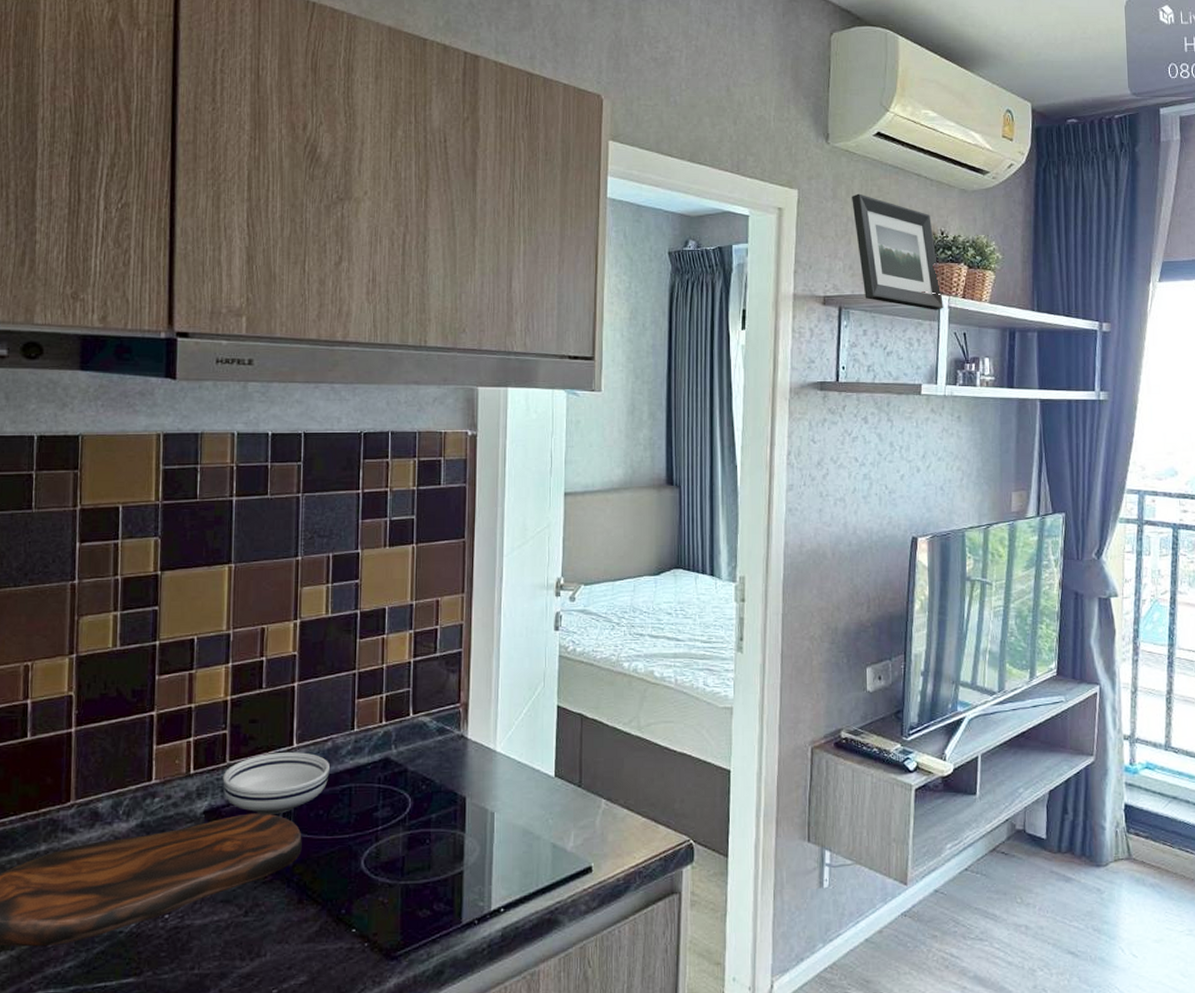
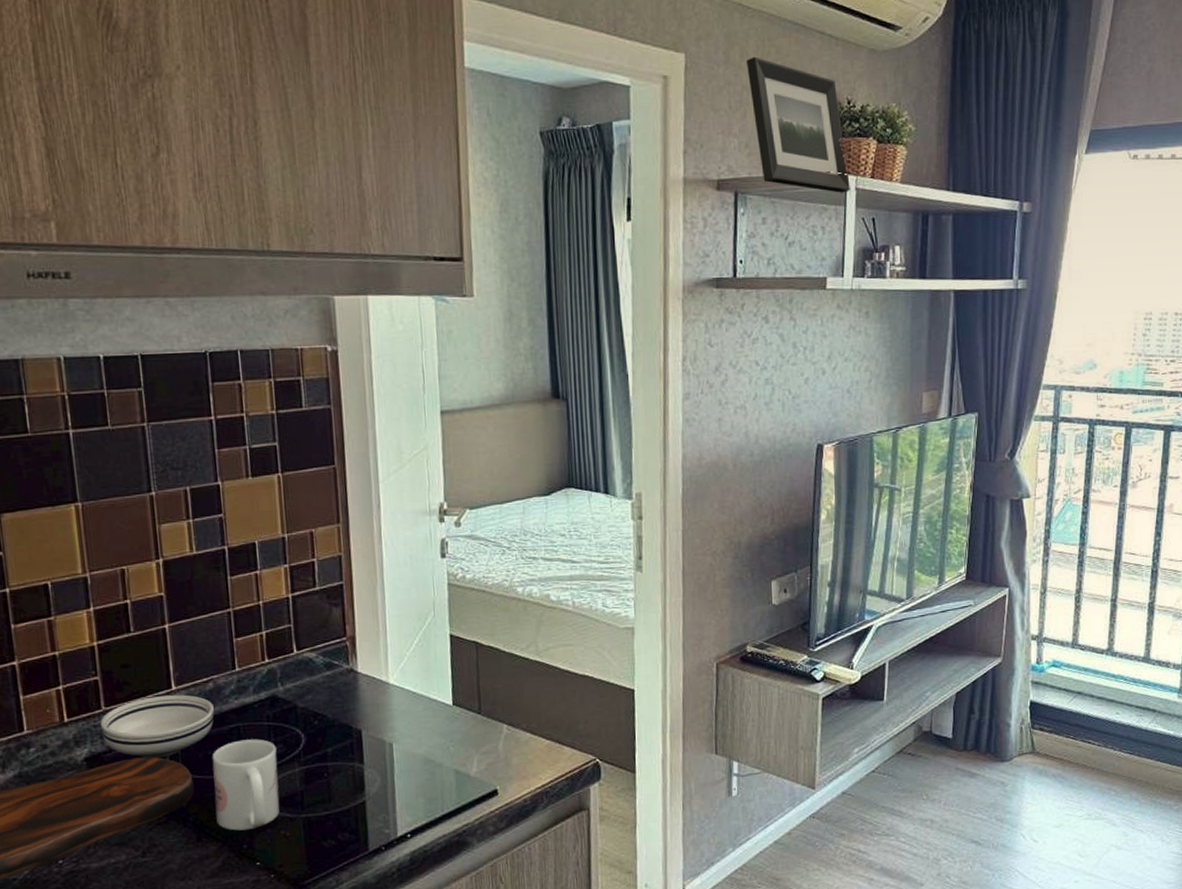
mug: none [319,800,384,894] -> present [212,739,280,831]

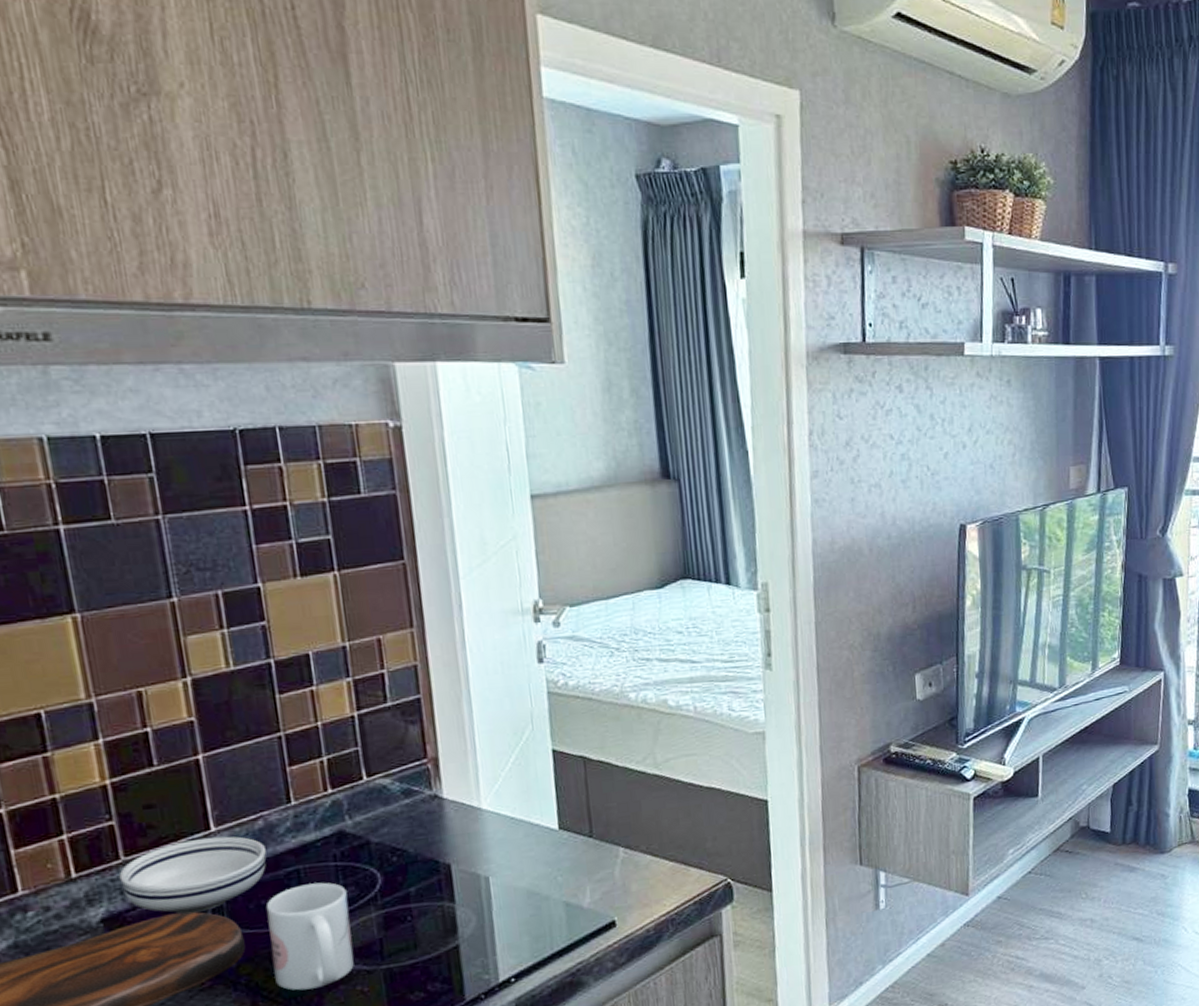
picture frame: present [746,56,850,193] -> none [869,96,987,250]

